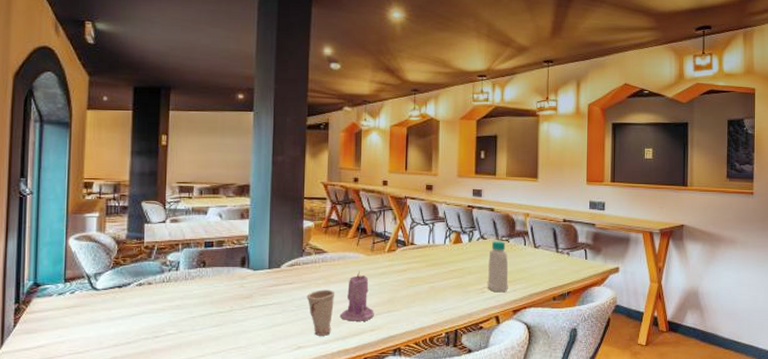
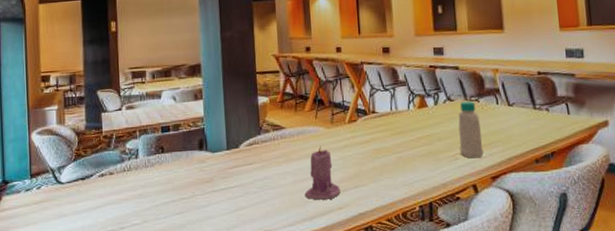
cup: present [306,290,335,336] -> none [268,167,298,218]

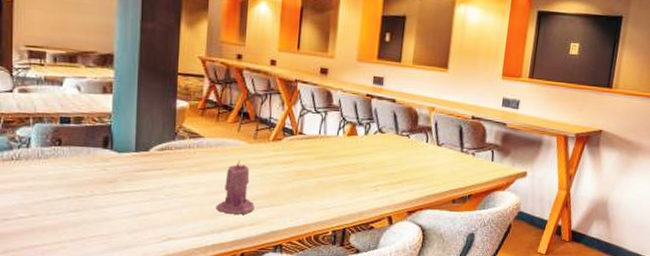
bottle: present [458,100,484,159] -> none [381,134,407,192]

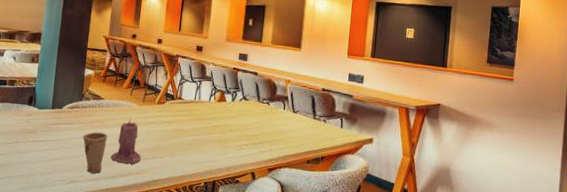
cup: none [178,178,212,228] -> present [82,132,108,174]

